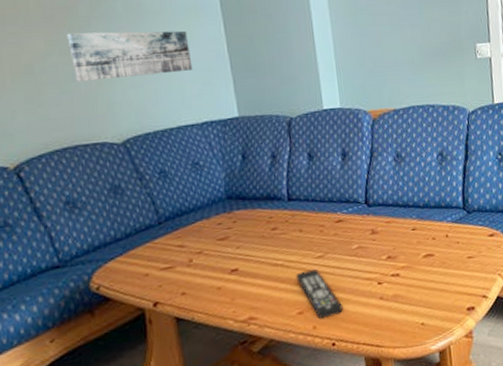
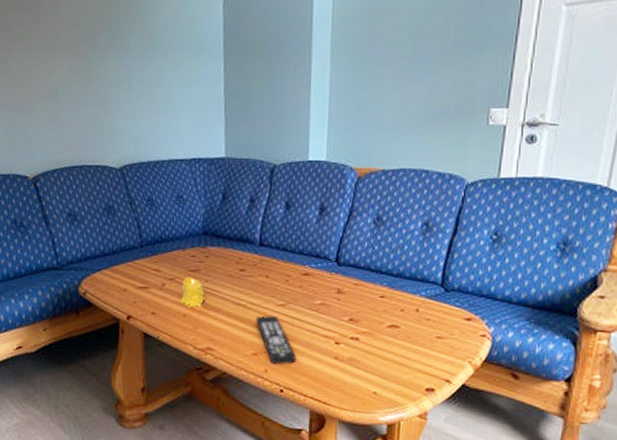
wall art: present [67,30,193,82] -> none [86,62,190,109]
candle: none [211,246,241,280] -> present [179,276,206,308]

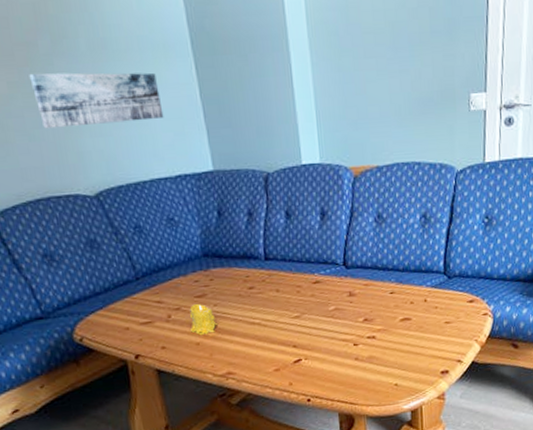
wall art: none [86,62,190,109] -> present [29,72,164,129]
remote control: present [256,315,296,365] -> none [272,328,318,377]

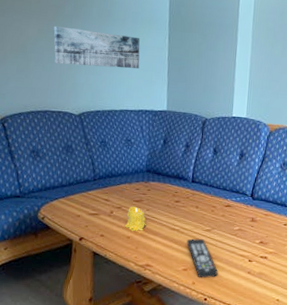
remote control: none [272,328,318,377] -> present [187,238,218,279]

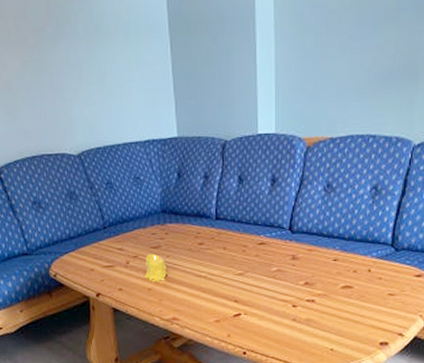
wall art: present [53,26,140,69] -> none [37,51,140,99]
remote control: present [187,238,218,279] -> none [216,284,256,330]

